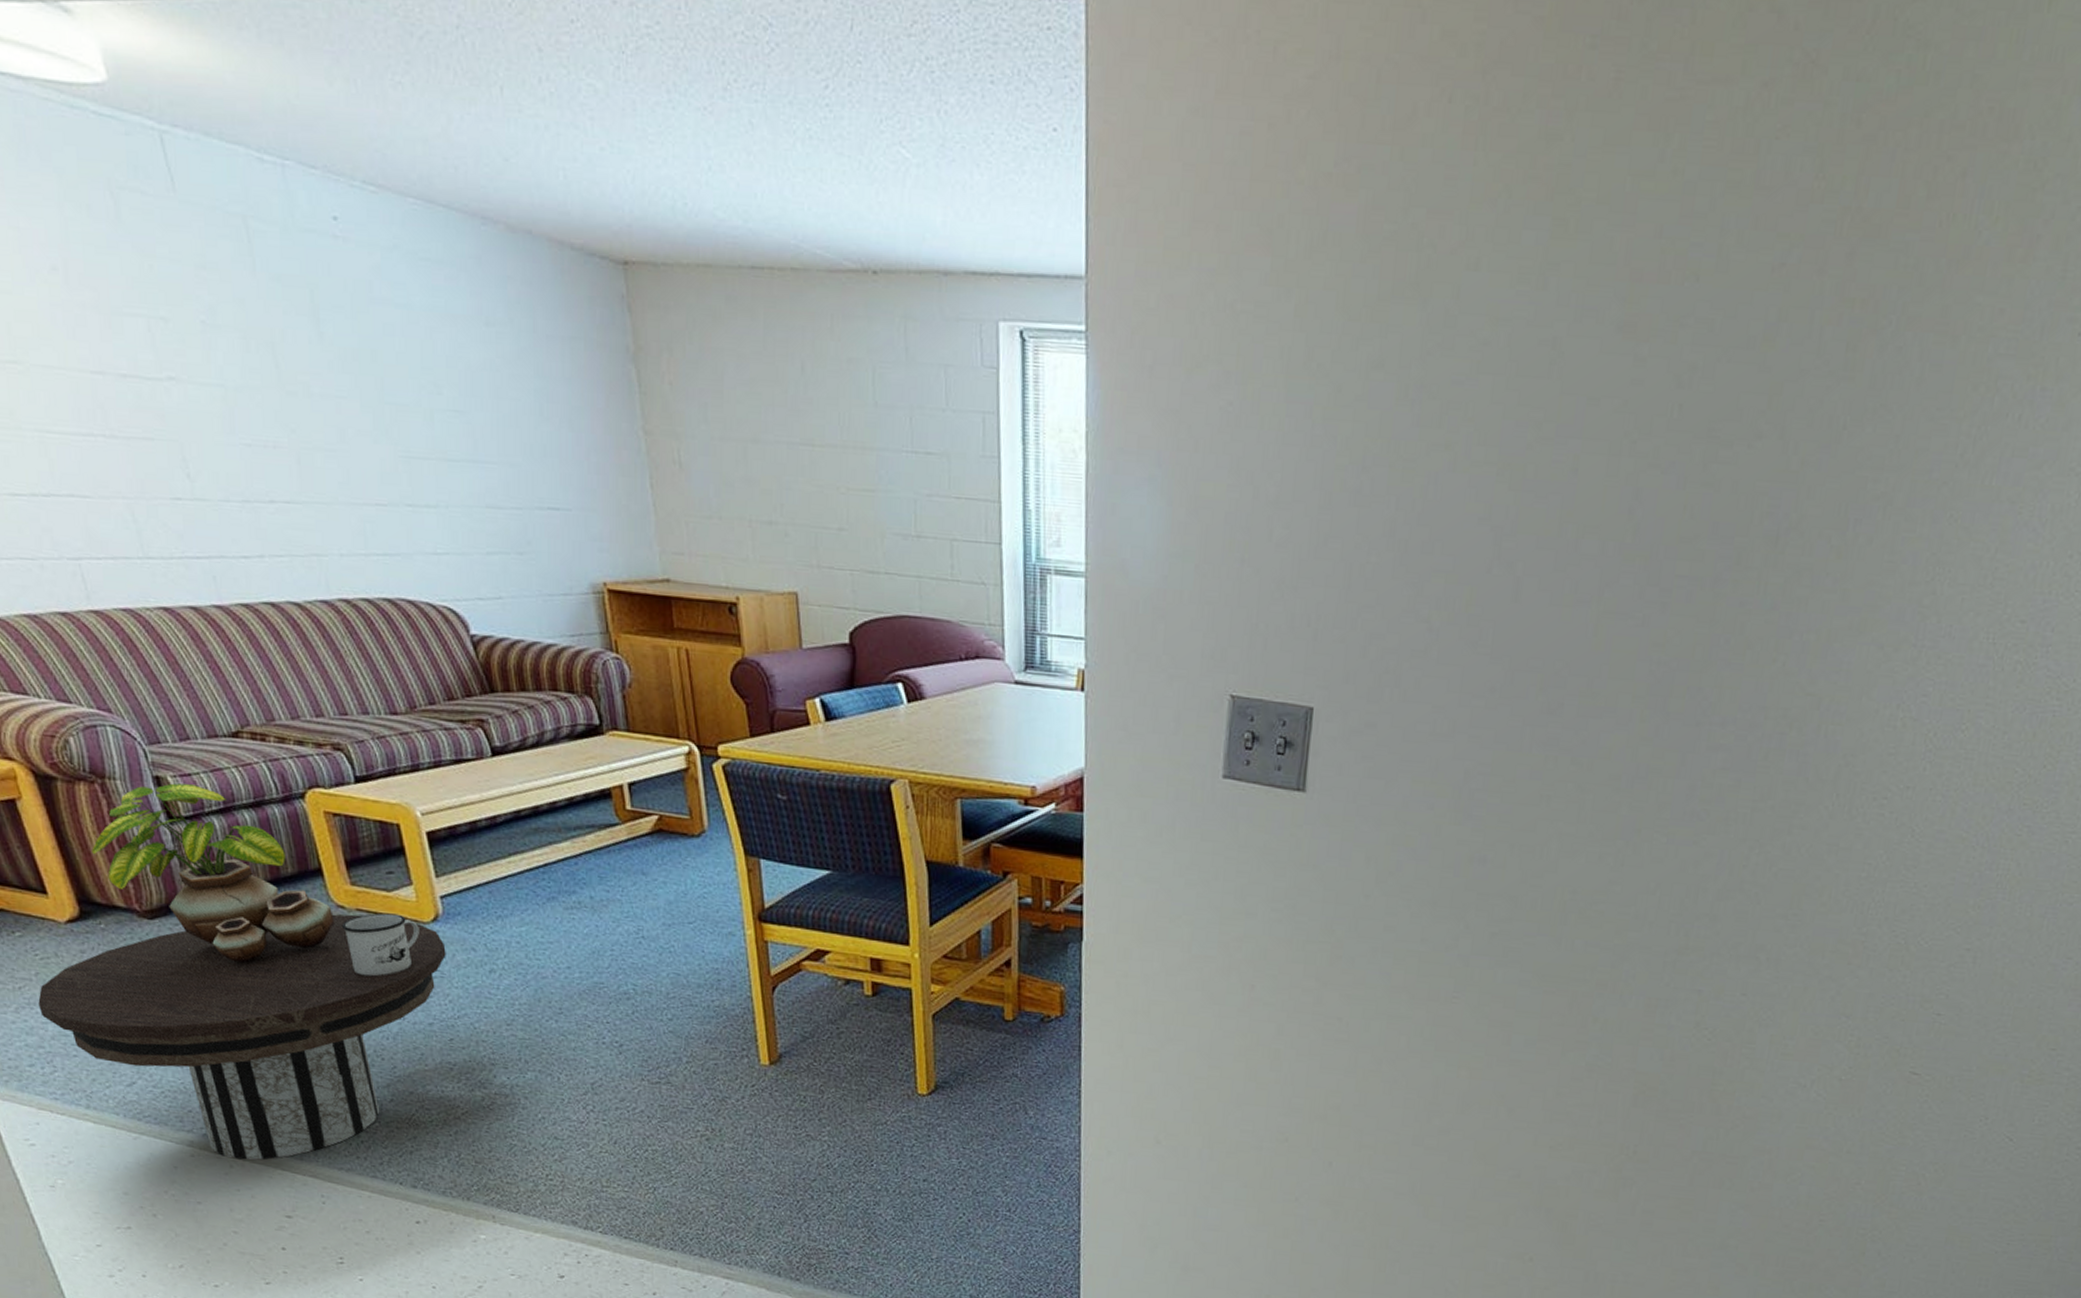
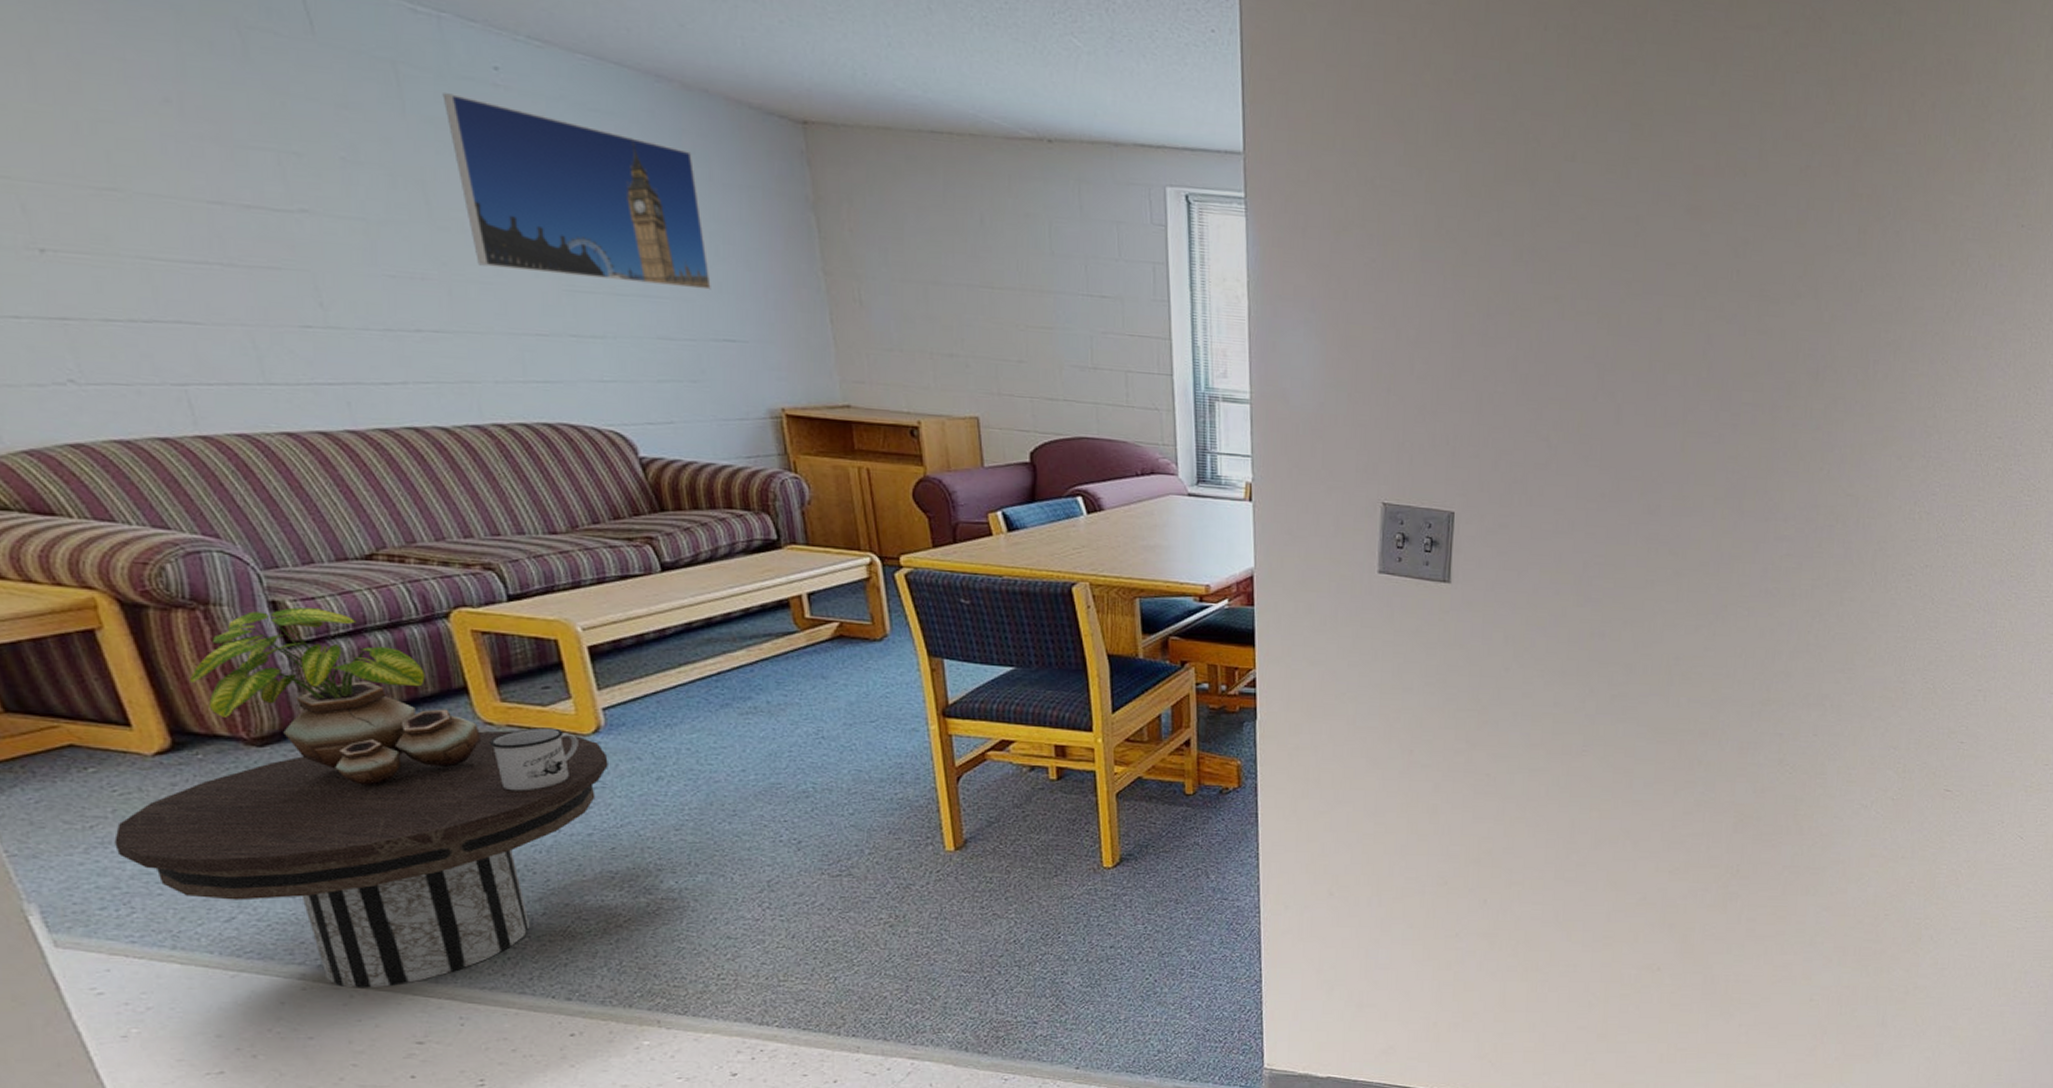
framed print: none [288,248,536,454] -> present [442,93,711,290]

